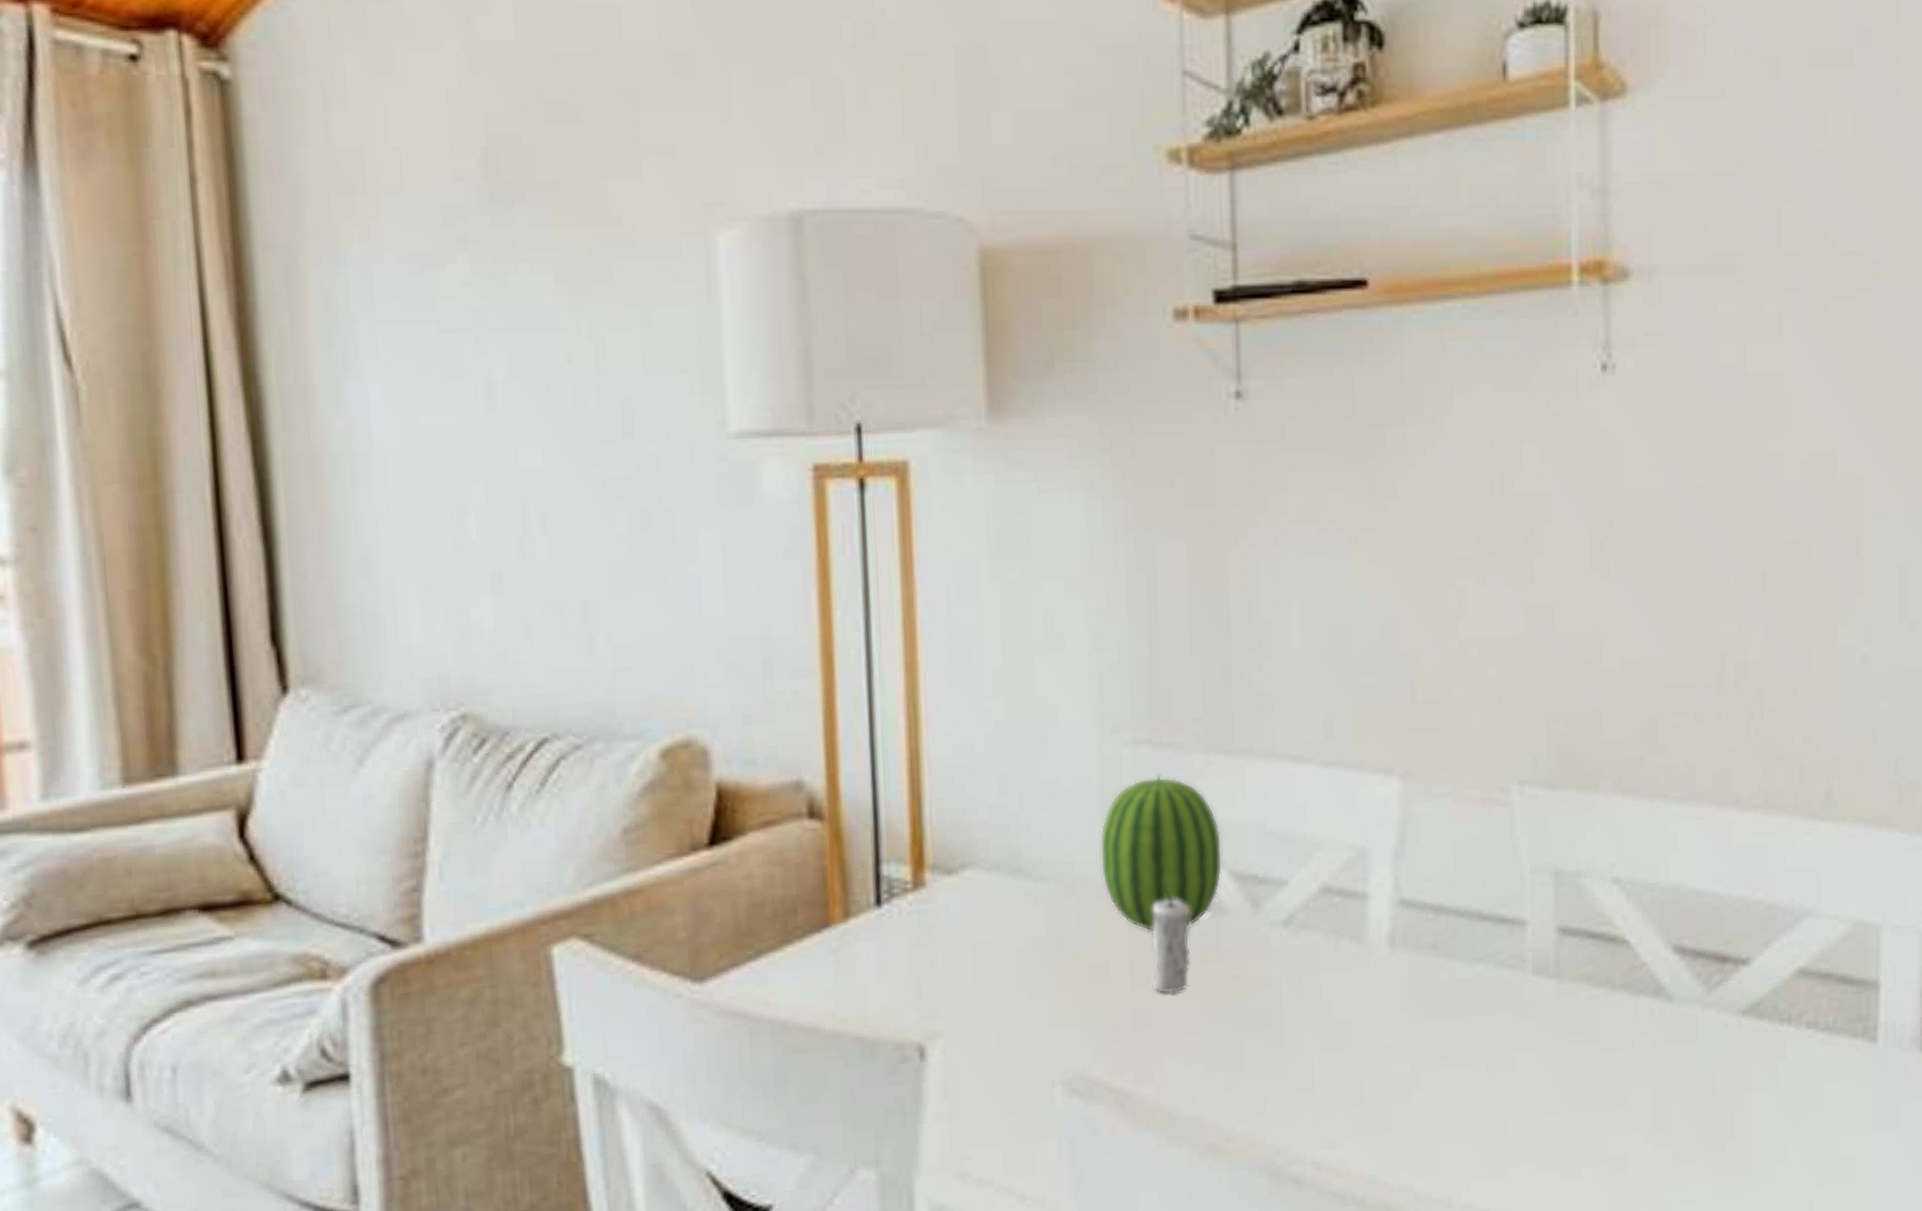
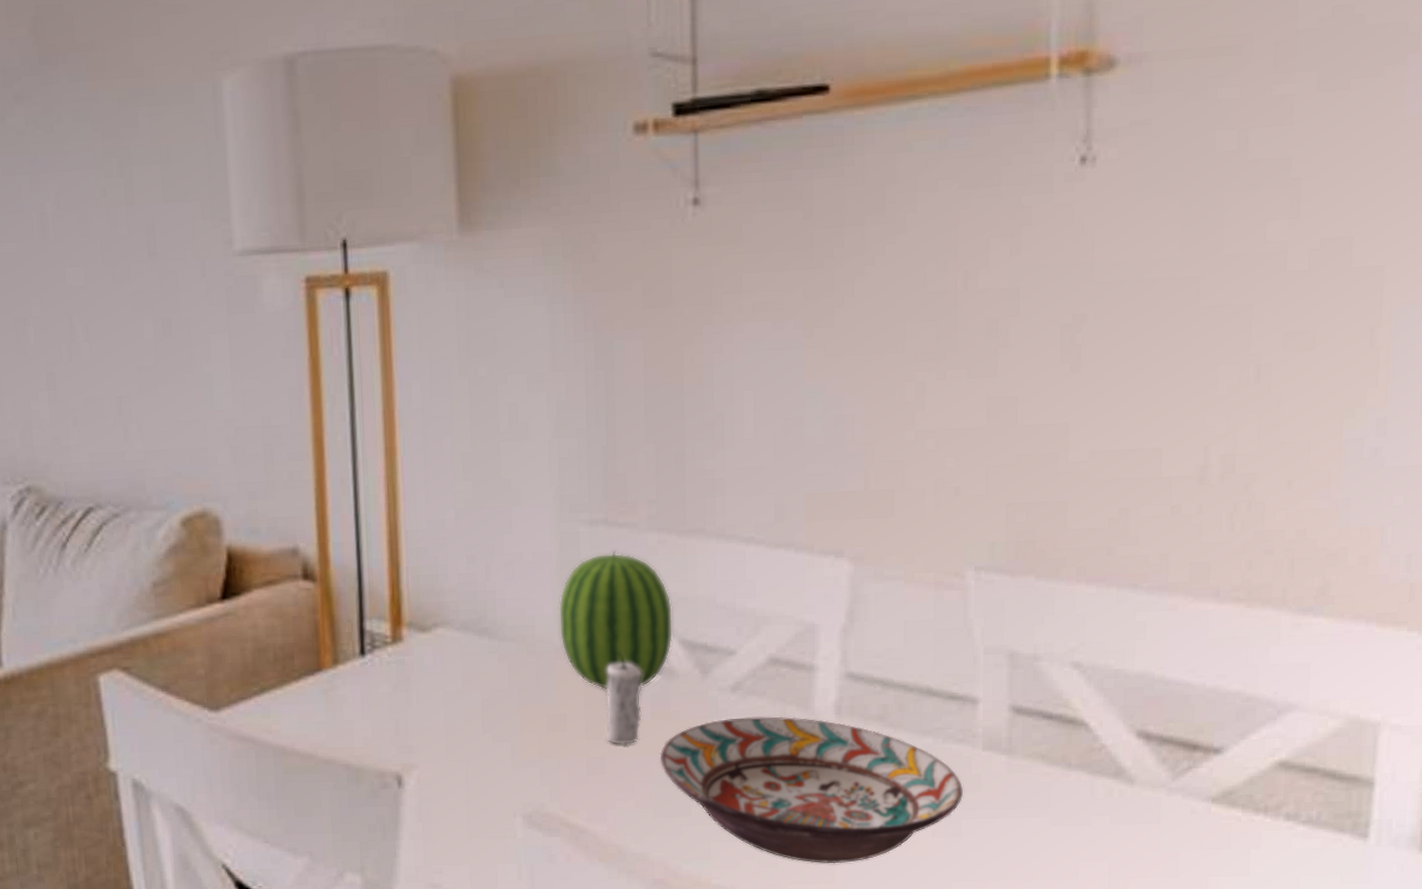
decorative bowl: none [1210,951,1515,1111] -> present [659,716,963,864]

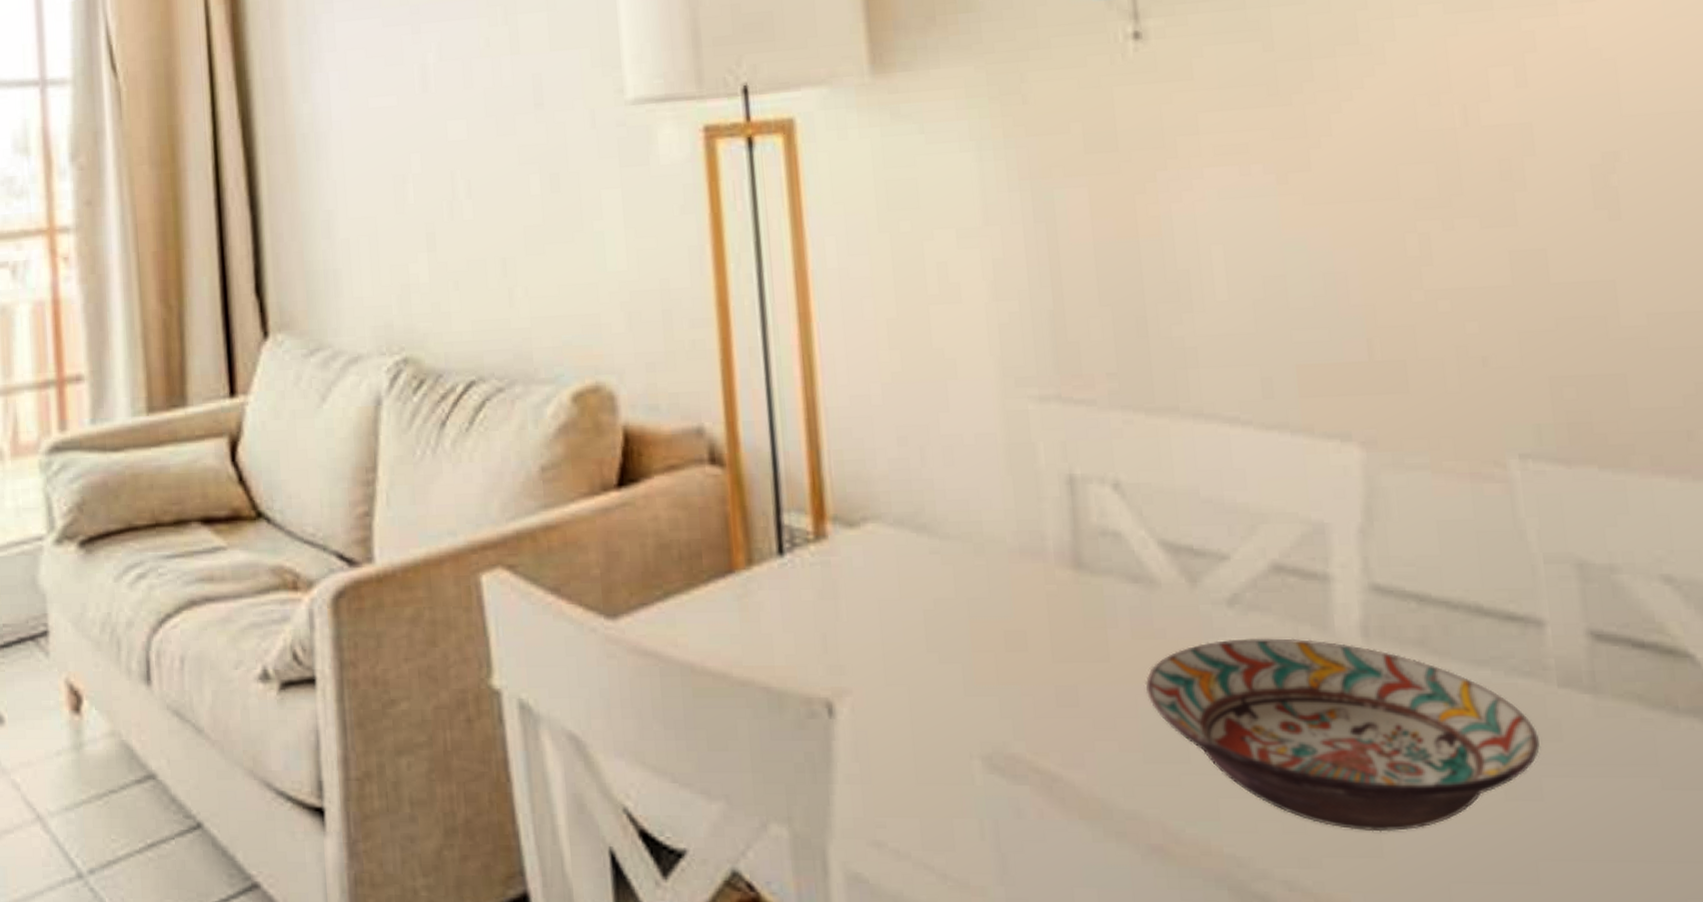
fruit: present [558,549,674,690] -> none [1008,431,1151,601]
candle: present [605,650,642,745] -> none [1072,552,1120,670]

